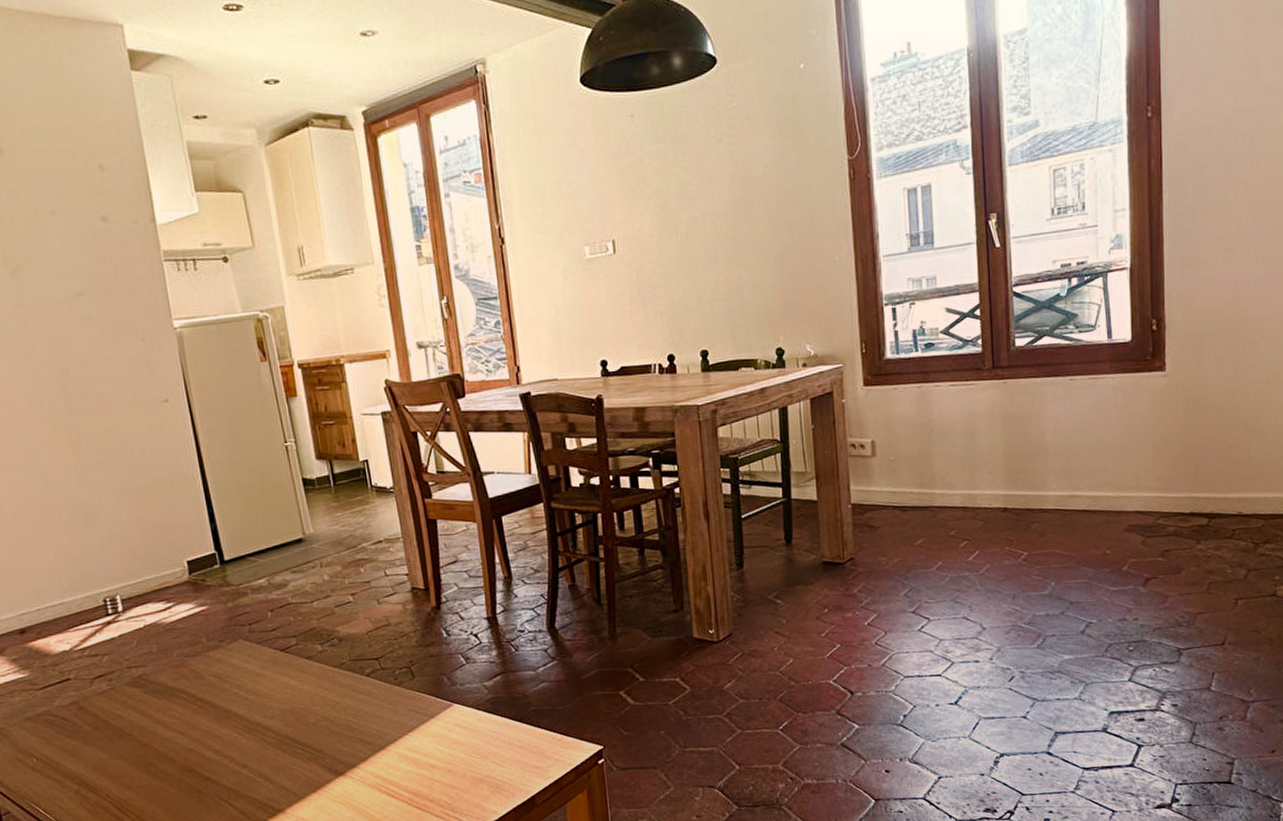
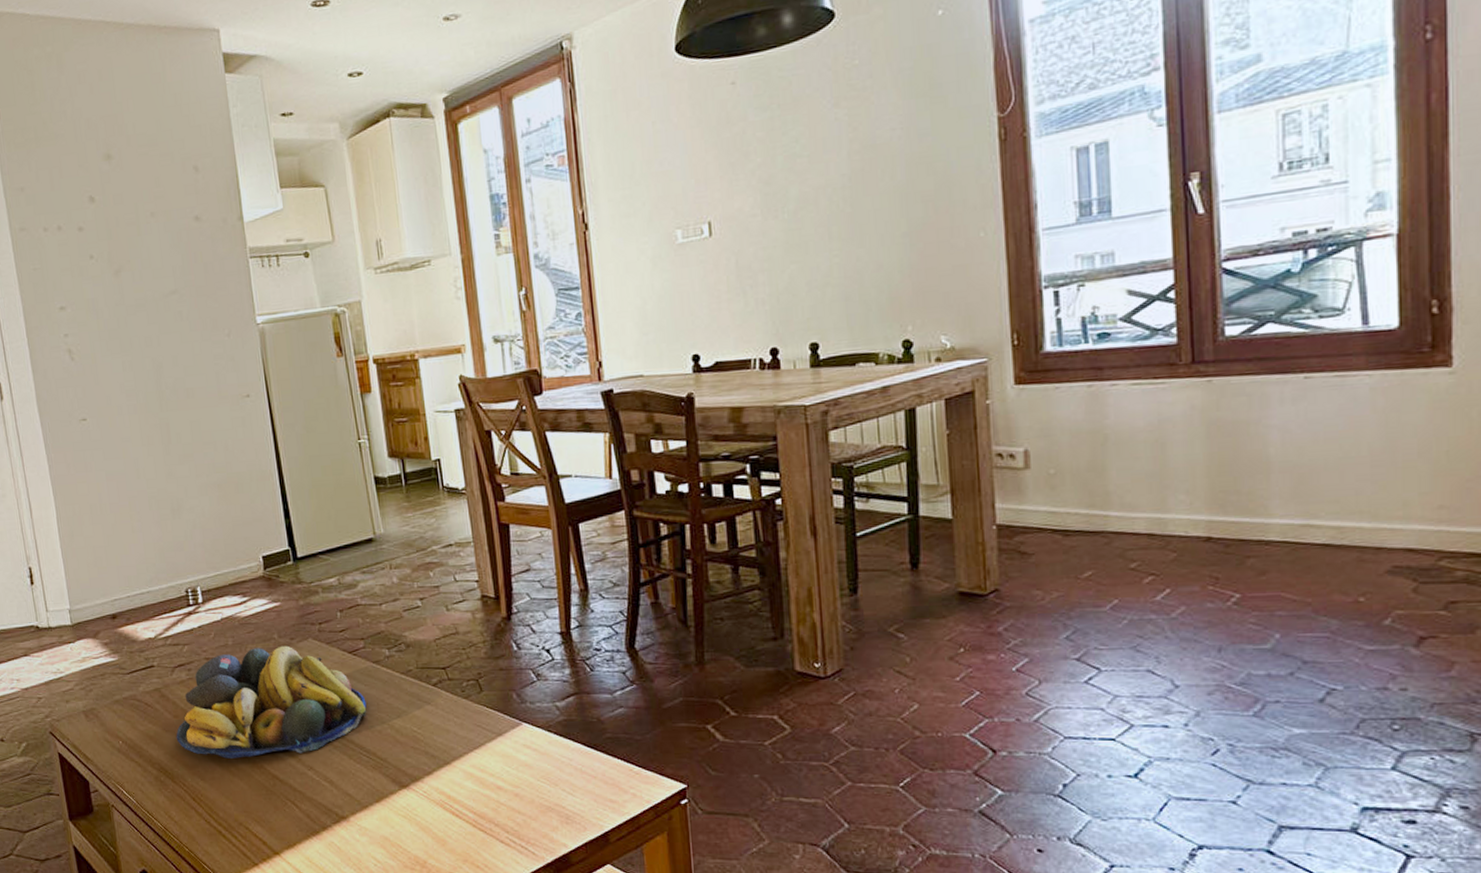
fruit bowl: none [97,648,301,766] -> present [176,645,367,759]

